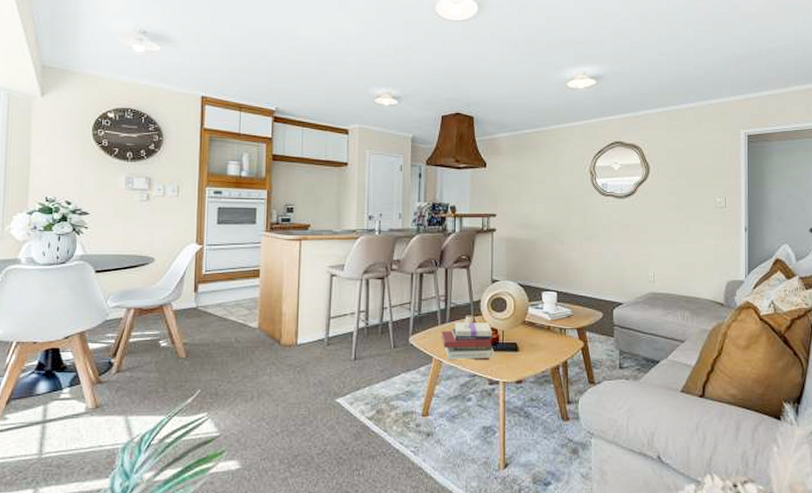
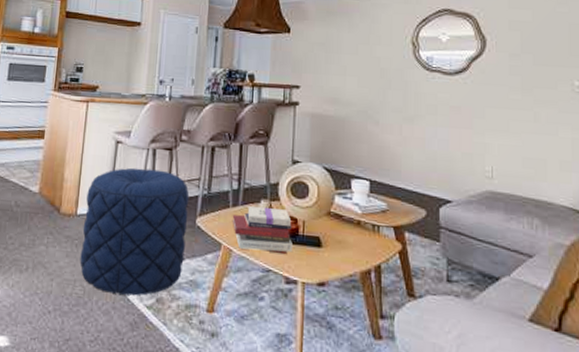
pouf: none [303,297,402,410] -> present [80,167,190,296]

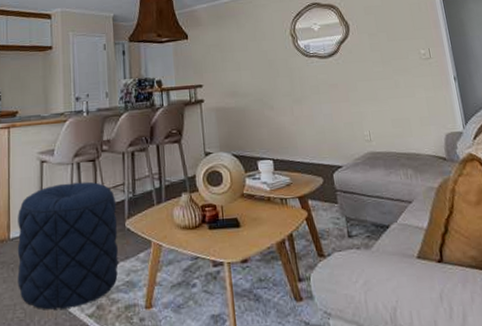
books: present [232,206,292,254] -> none [157,199,215,242]

